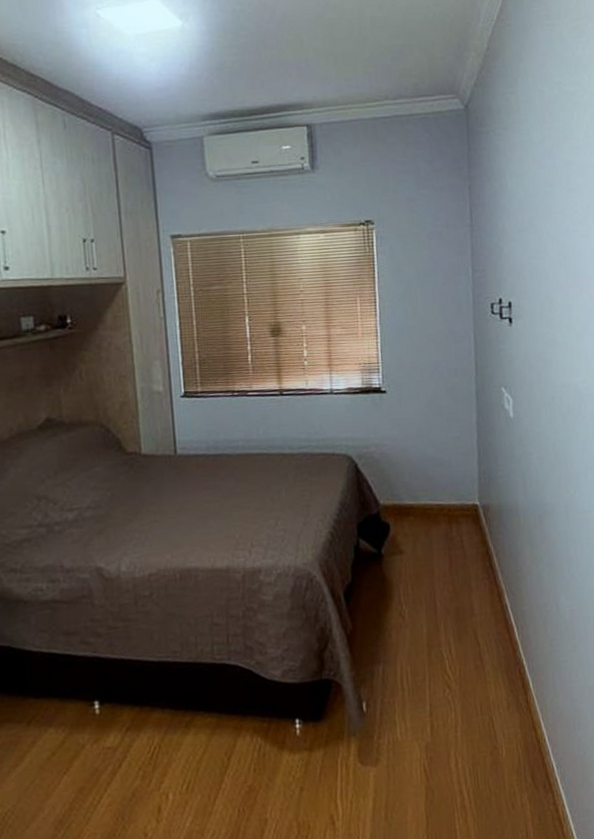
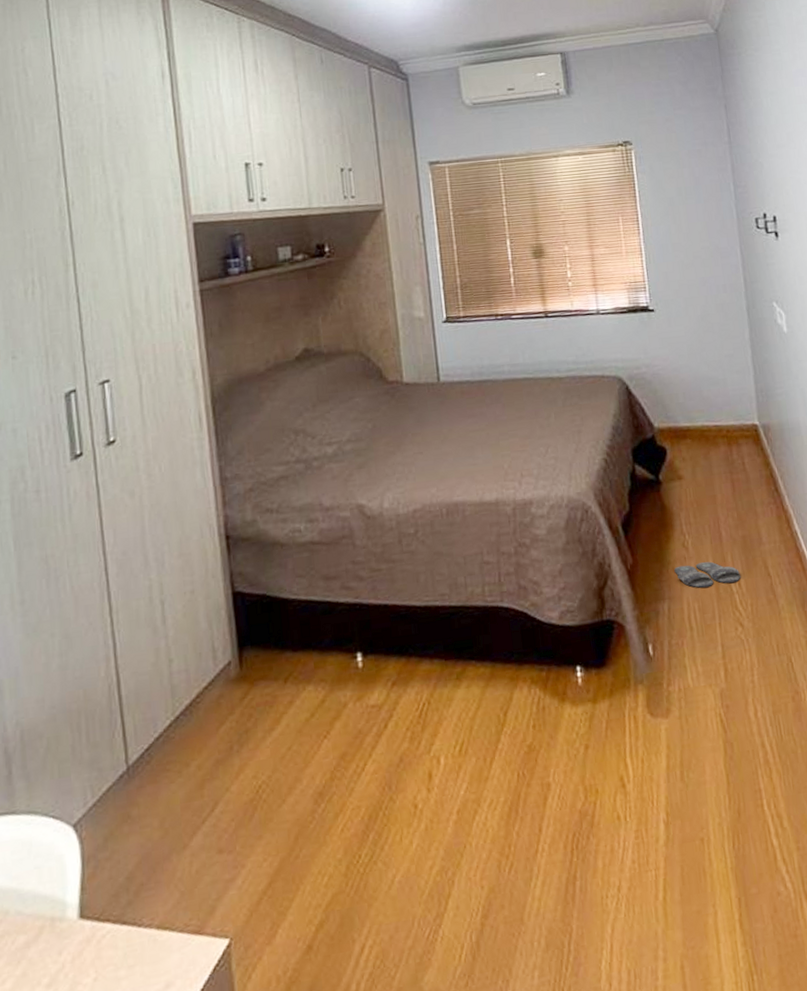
slippers: none [390,630,451,654] -> present [674,561,741,589]

